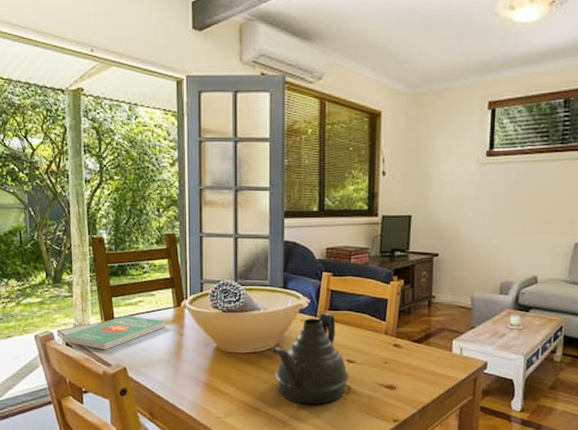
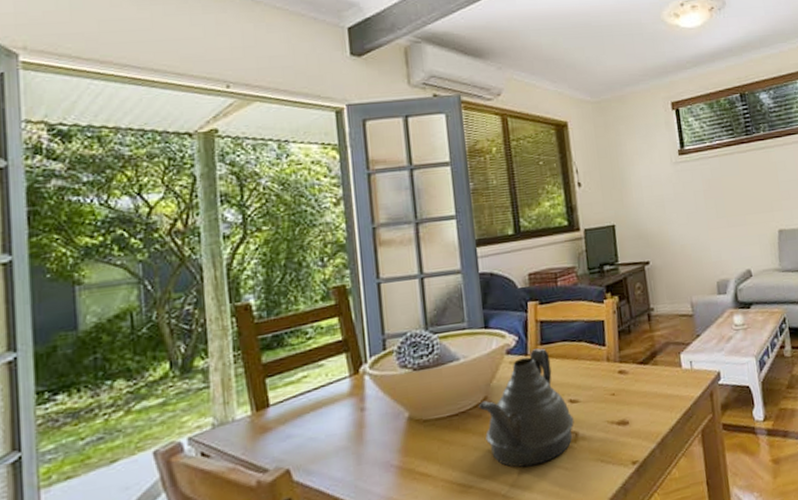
book: present [63,315,166,350] -> none [196,395,341,453]

